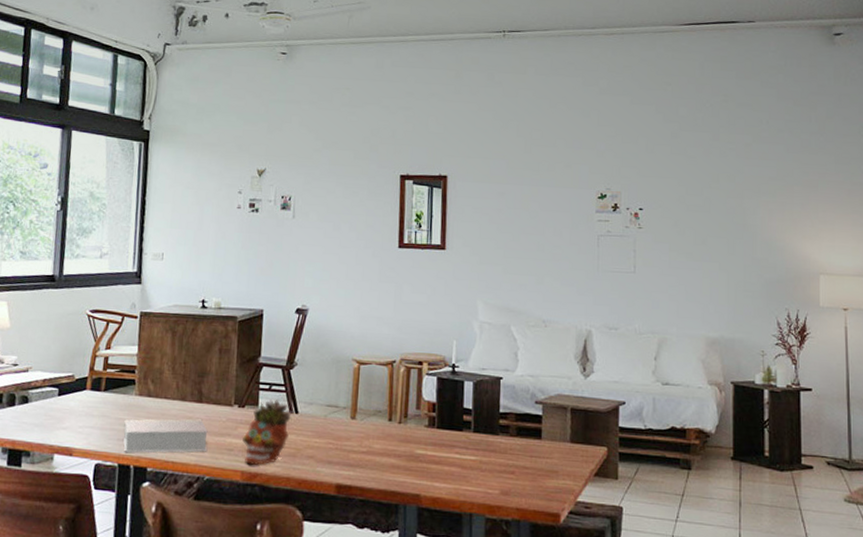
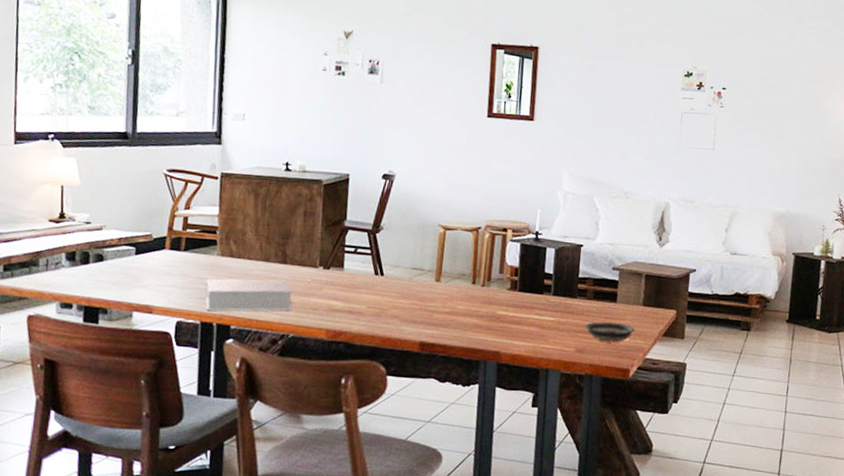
succulent planter: present [242,399,294,466] -> none [327,261,379,325]
saucer: none [509,460,564,484] -> present [585,321,635,343]

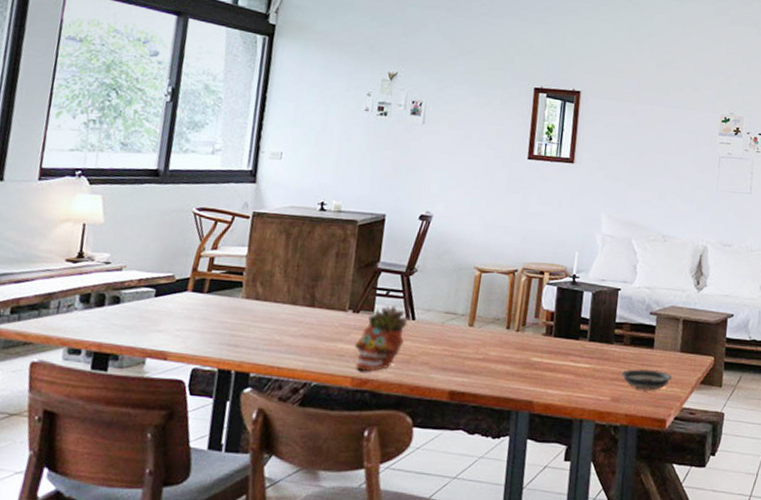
book: present [205,279,293,311] -> none [225,323,319,358]
succulent planter: none [327,261,379,325] -> present [355,305,411,372]

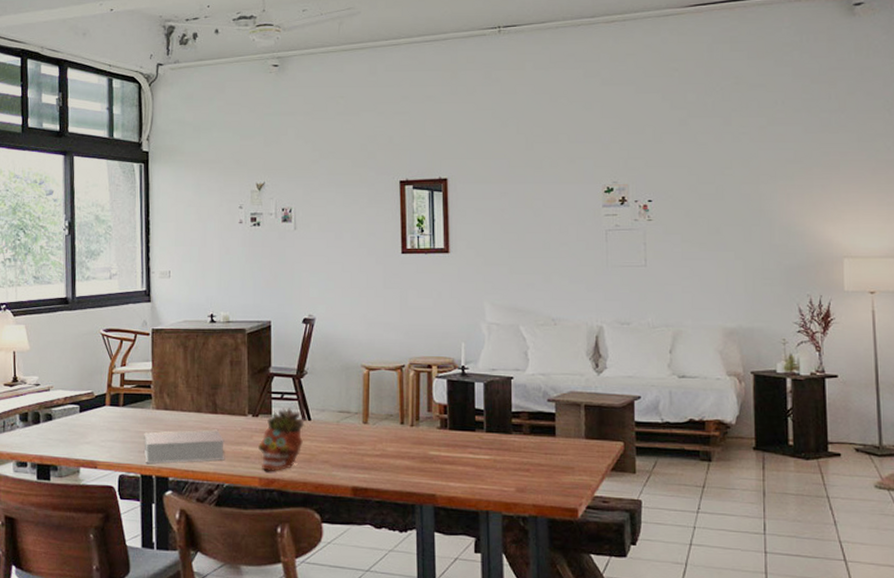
book: none [225,323,319,358] -> present [144,429,224,464]
saucer: present [621,368,673,391] -> none [523,457,580,481]

